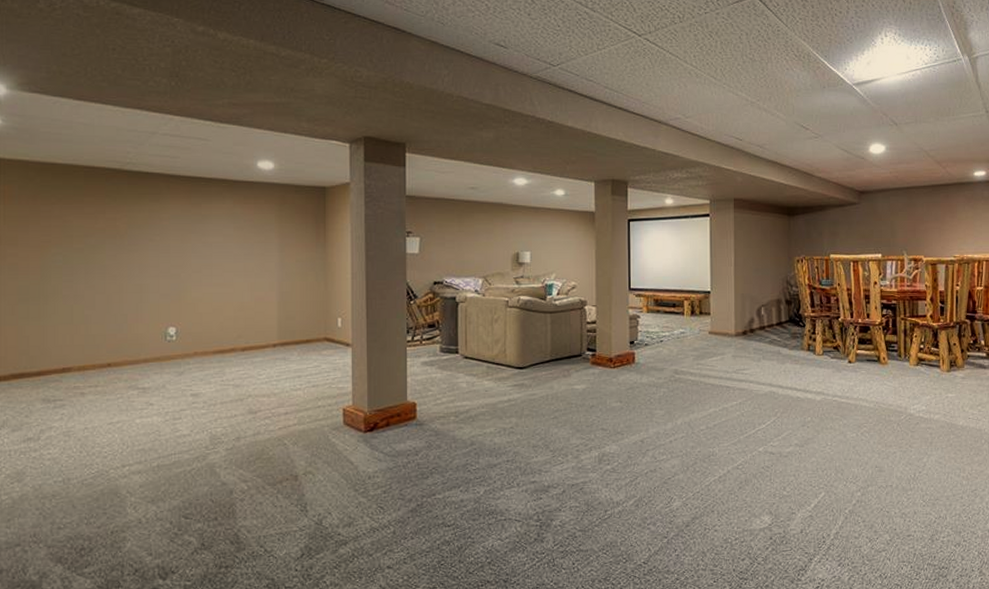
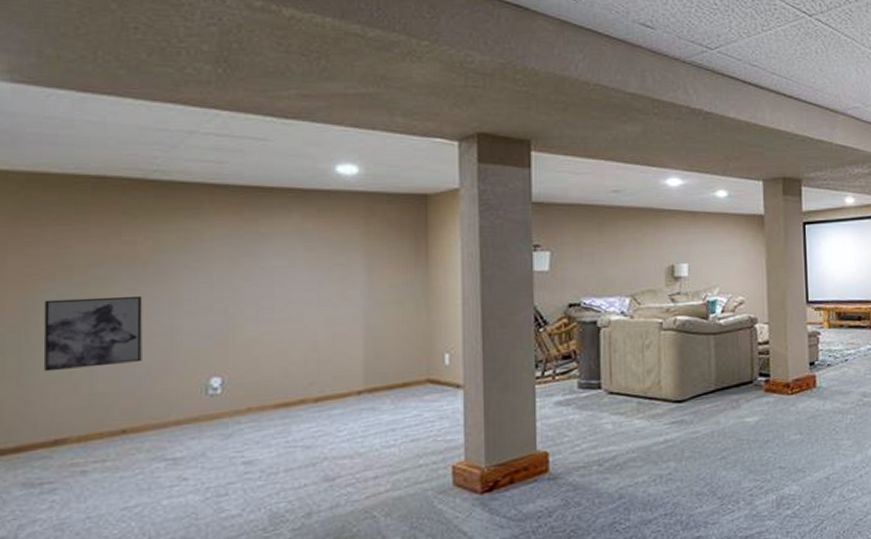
wall art: none [54,261,121,316] -> present [43,296,143,372]

